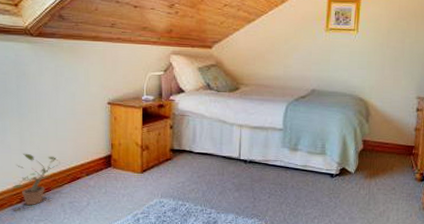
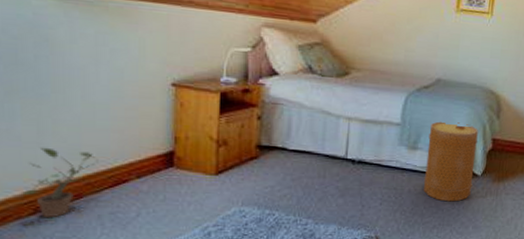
basket: none [304,126,350,196] -> present [423,121,478,202]

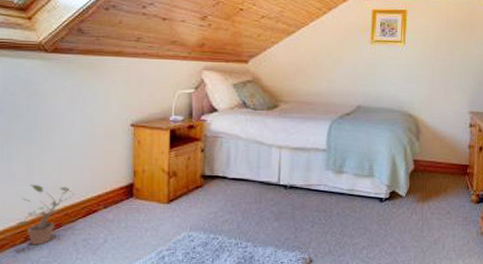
basket: present [423,121,478,202] -> none [351,145,400,223]

